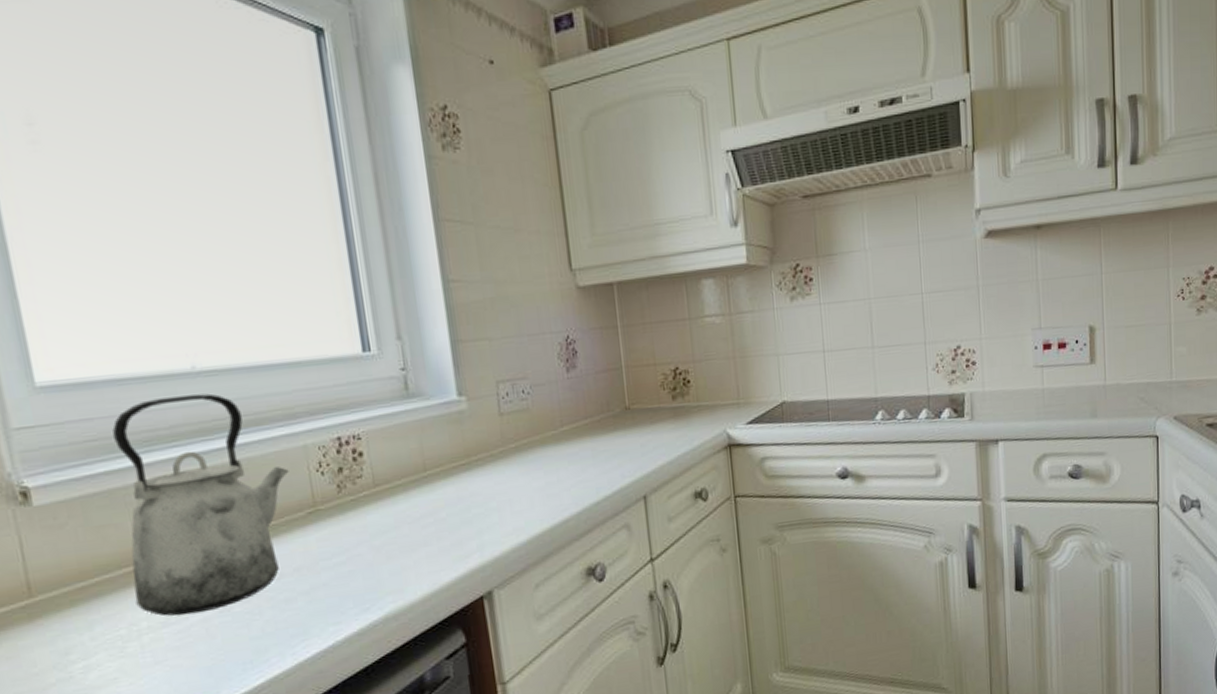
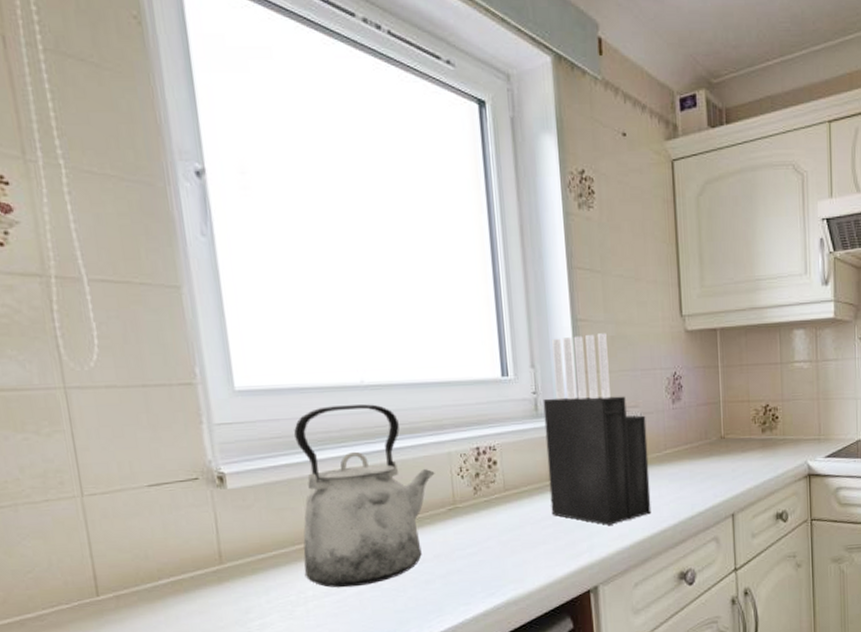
knife block: none [413,294,550,519] -> present [543,333,652,525]

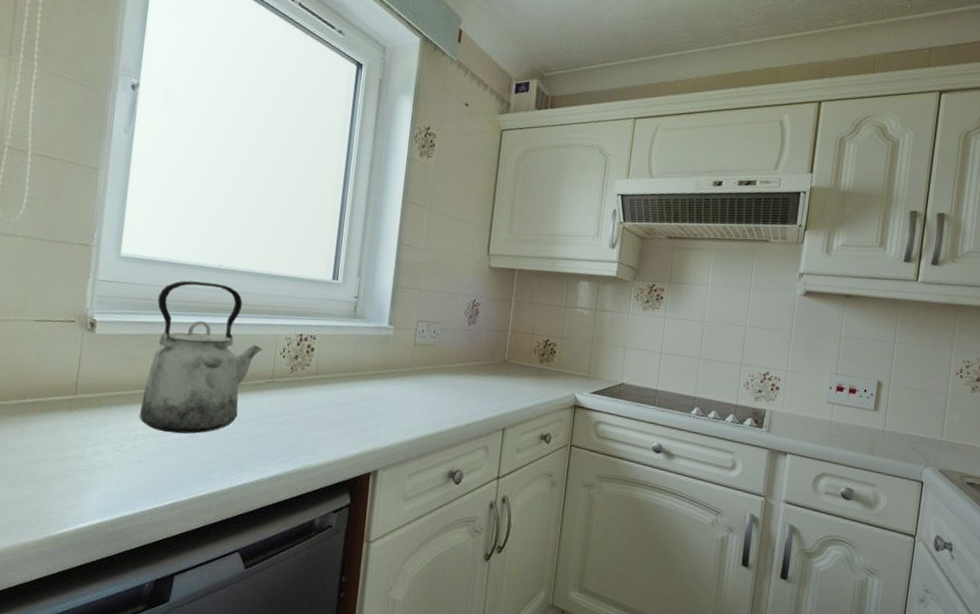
knife block: present [543,333,652,525] -> none [351,256,444,419]

